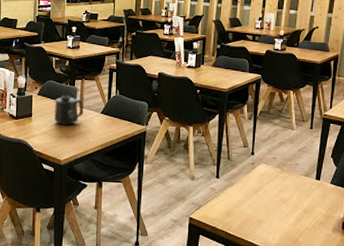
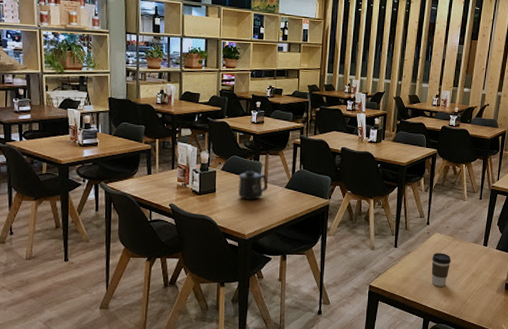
coffee cup: none [257,185,280,222] -> present [431,253,451,286]

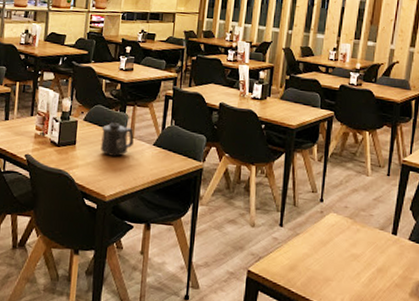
coffee cup: present [431,253,451,286] -> none [325,237,351,281]

